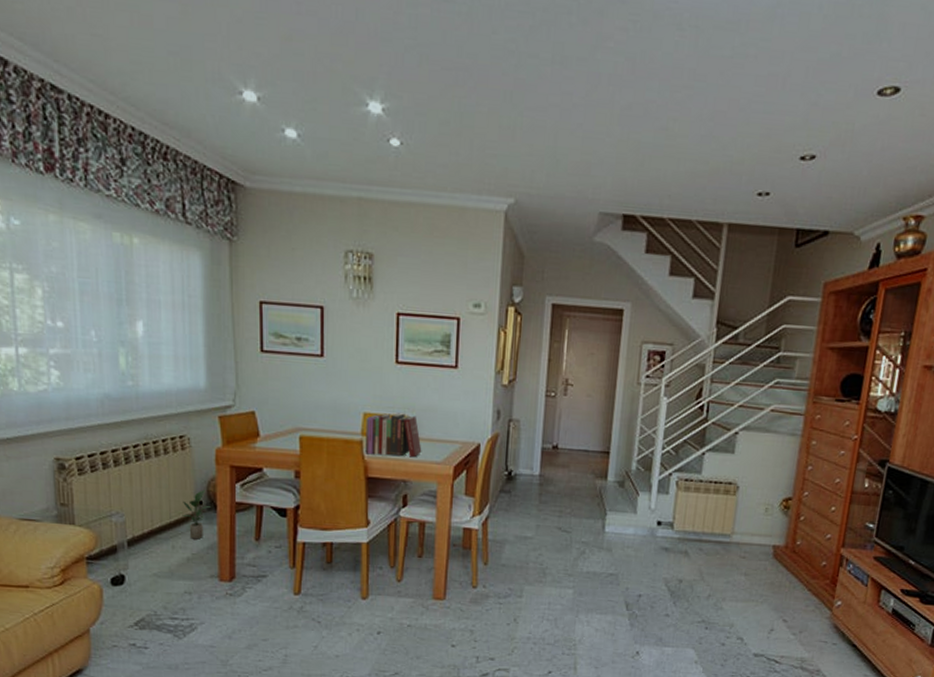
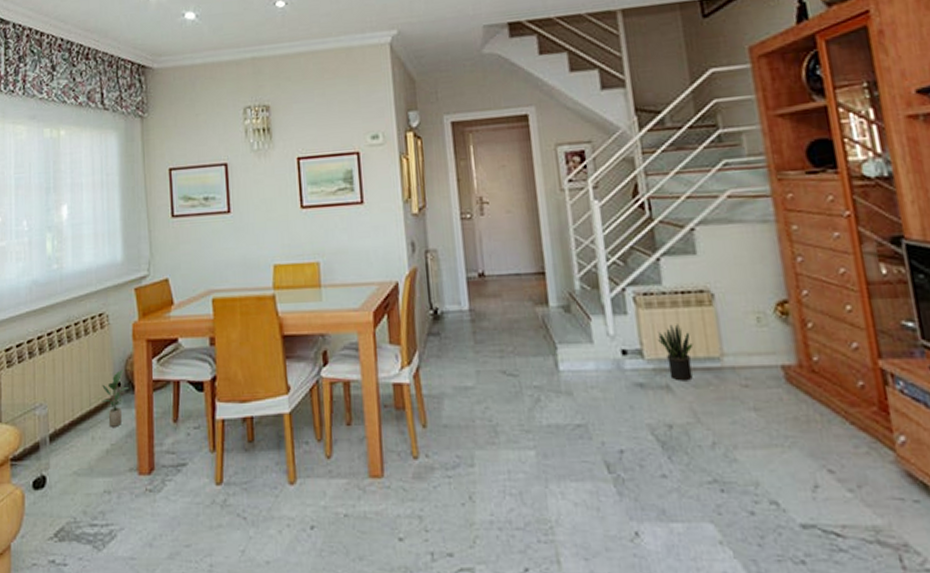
books: present [365,413,422,458] -> none [276,259,337,310]
potted plant: none [688,506,713,550] -> present [657,324,693,381]

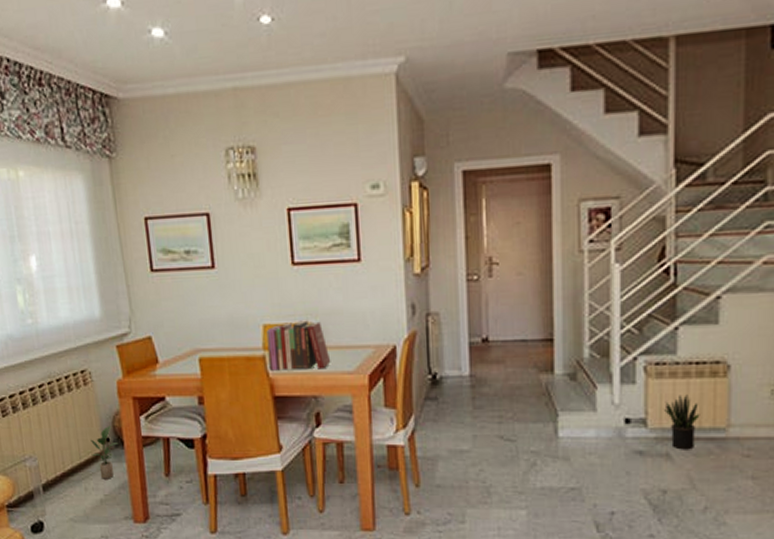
books: none [276,259,337,310] -> present [266,320,331,371]

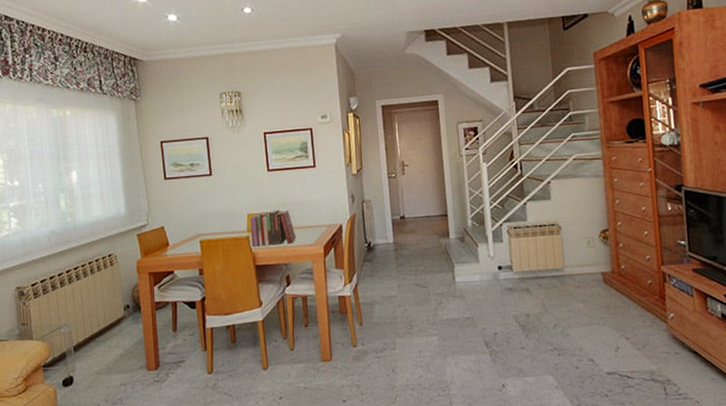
potted plant: present [90,426,118,479] -> none [114,296,136,338]
potted plant: present [664,395,700,450] -> none [522,248,546,286]

